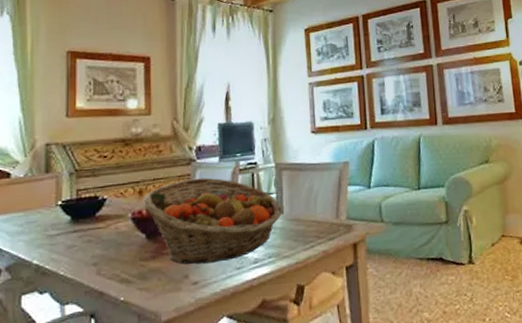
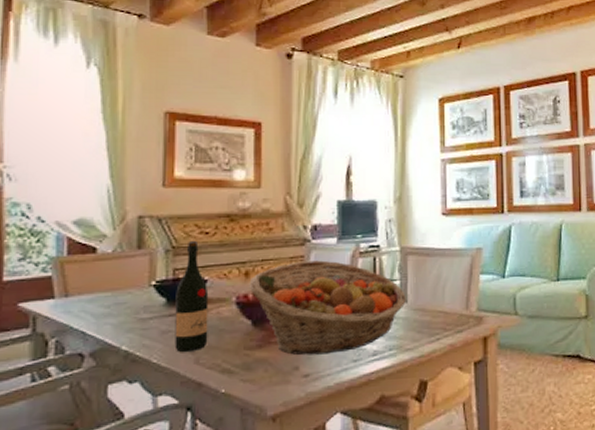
wine bottle: none [79,163,108,265] -> present [175,240,209,353]

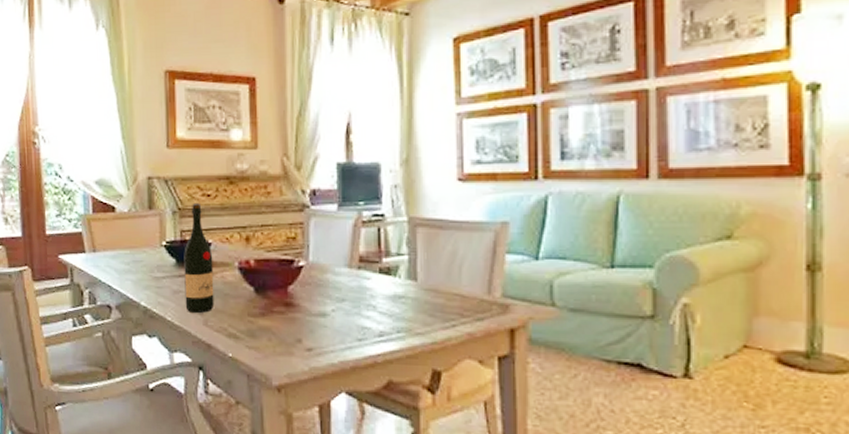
fruit basket: present [249,260,406,355] -> none [250,228,416,330]

